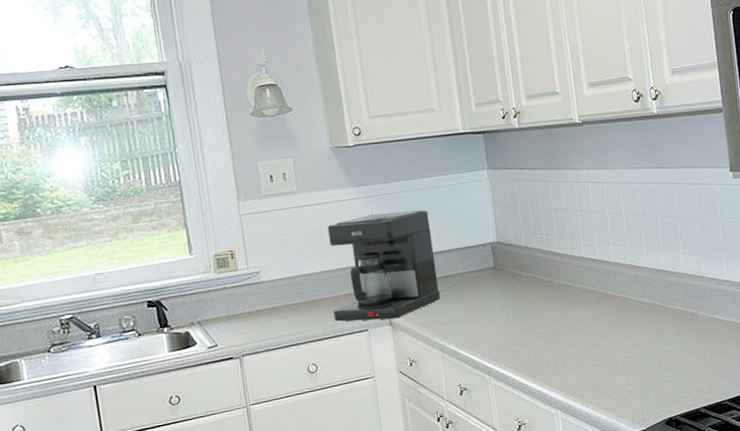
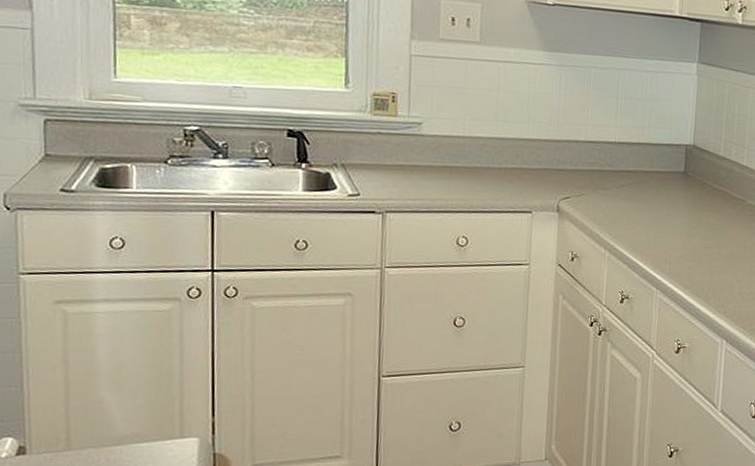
coffee maker: present [327,210,441,322] -> none [496,85,623,206]

